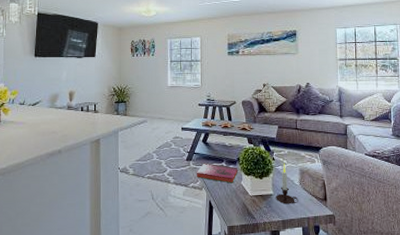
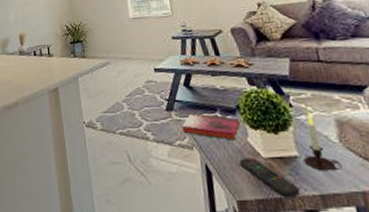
remote control: none [233,195,270,223] -> present [239,157,300,198]

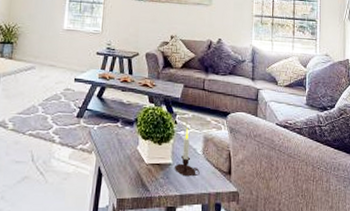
hardback book: present [181,113,240,141] -> none [86,121,134,148]
remote control: present [239,157,300,198] -> none [126,163,166,197]

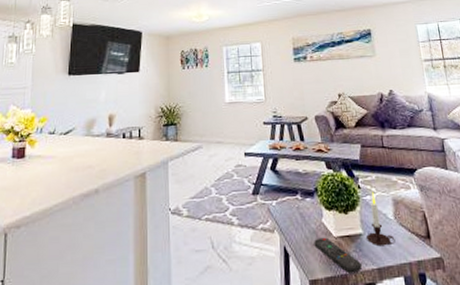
remote control: none [126,163,166,197] -> present [314,237,362,274]

